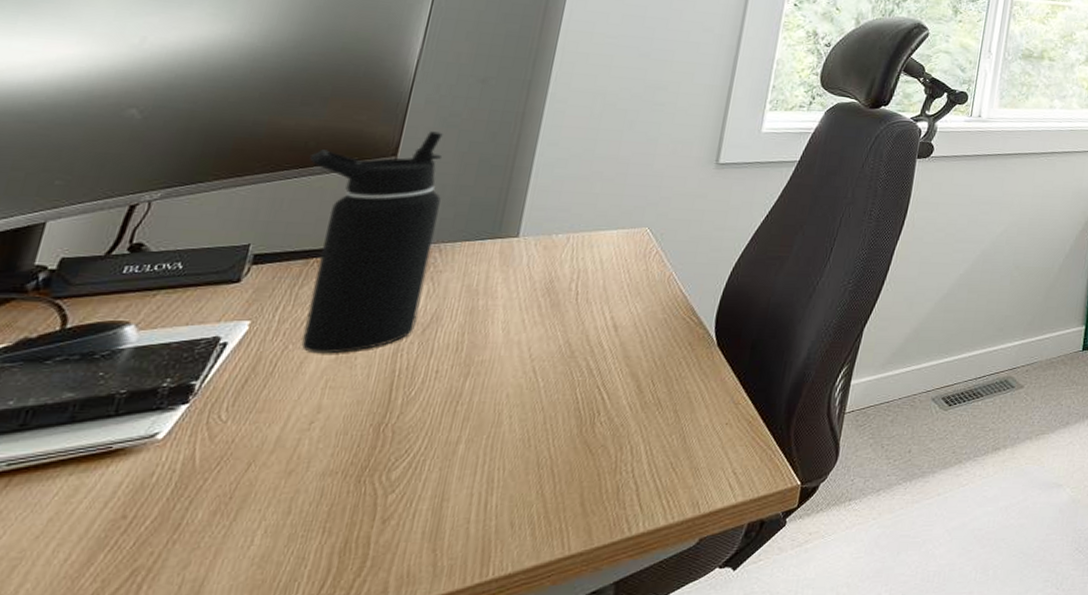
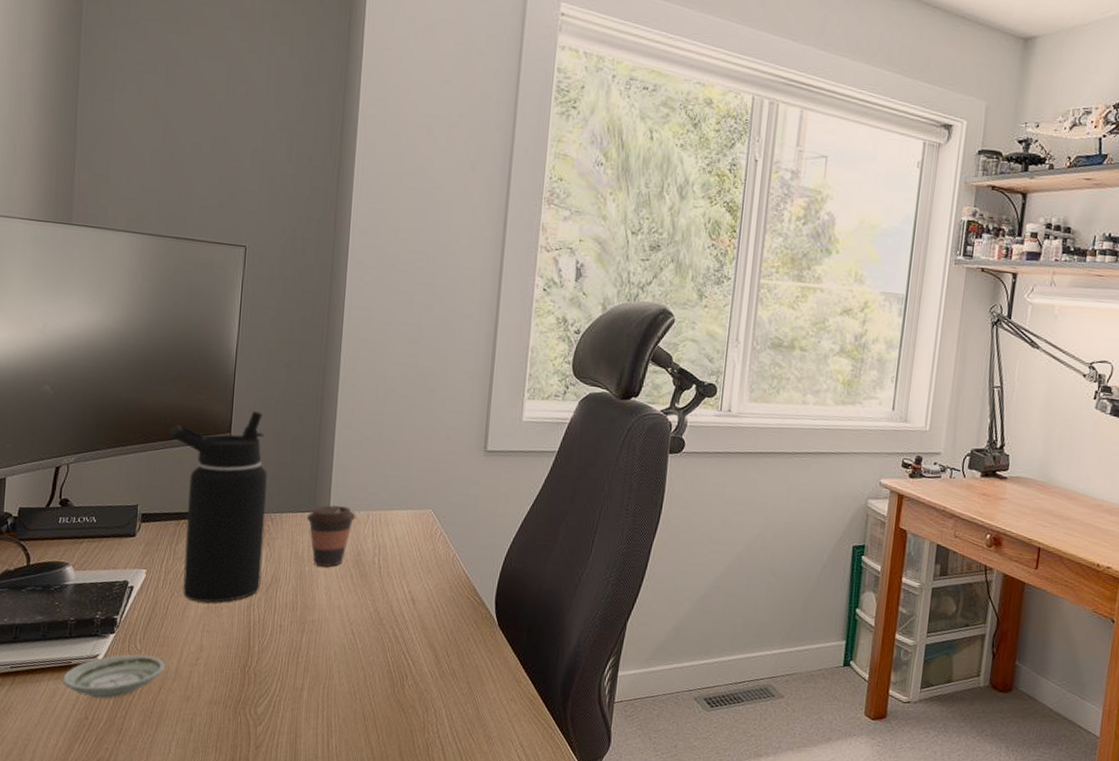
saucer: none [92,425,261,489] -> present [62,654,165,699]
coffee cup: none [486,230,553,299] -> present [306,505,356,567]

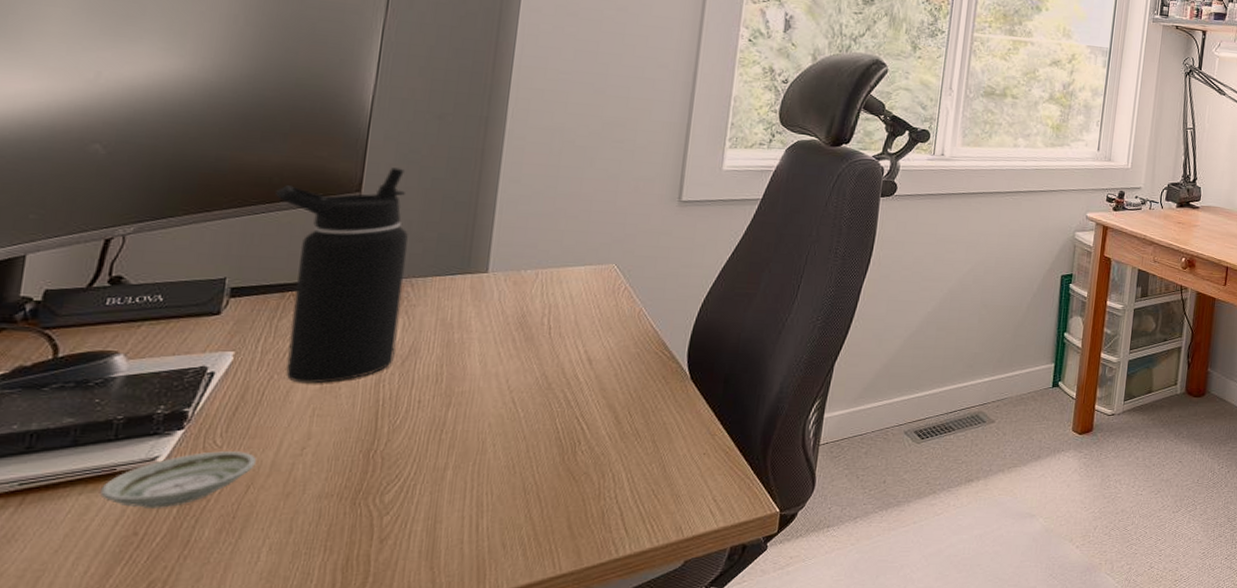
coffee cup: present [306,505,356,567] -> none [457,265,522,333]

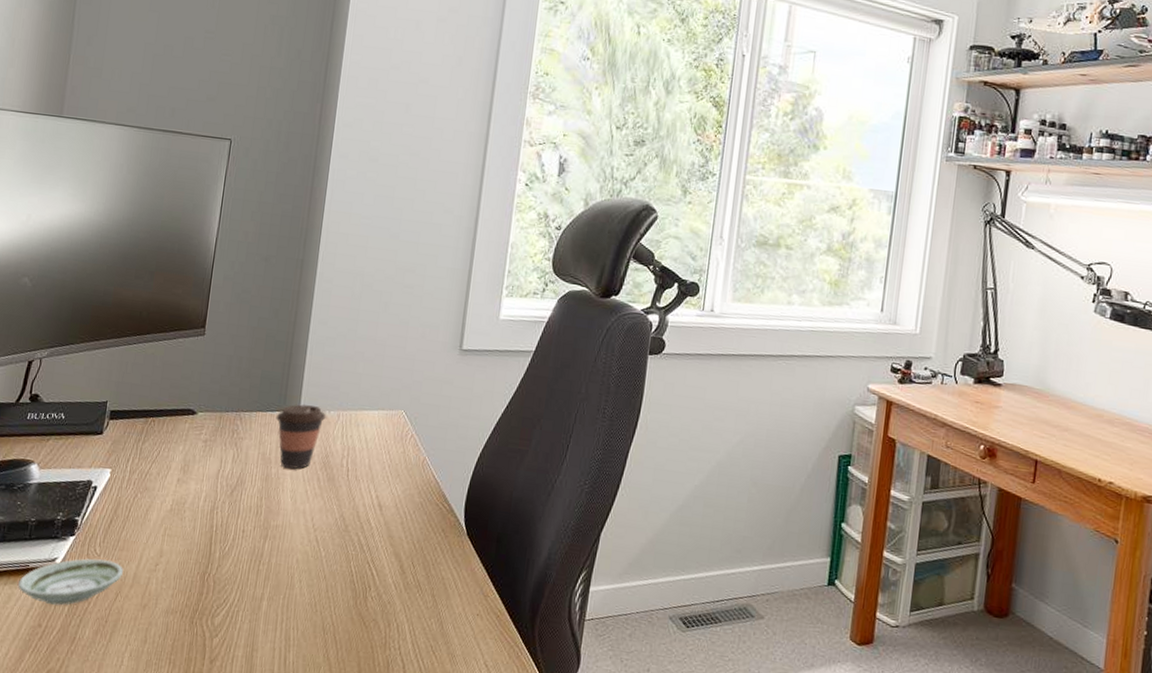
water bottle: present [274,167,408,384] -> none [143,306,239,506]
coffee cup: none [457,265,522,333] -> present [275,404,326,469]

